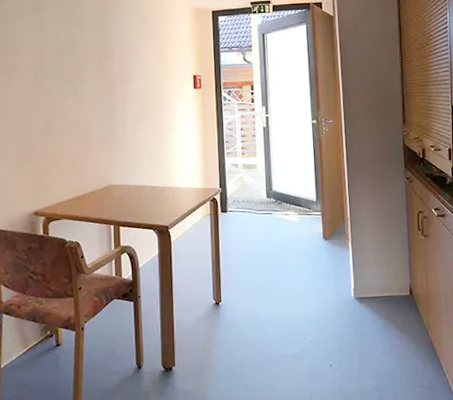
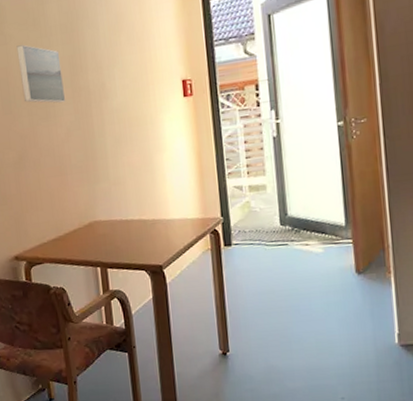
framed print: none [52,30,93,83] -> present [16,44,66,104]

